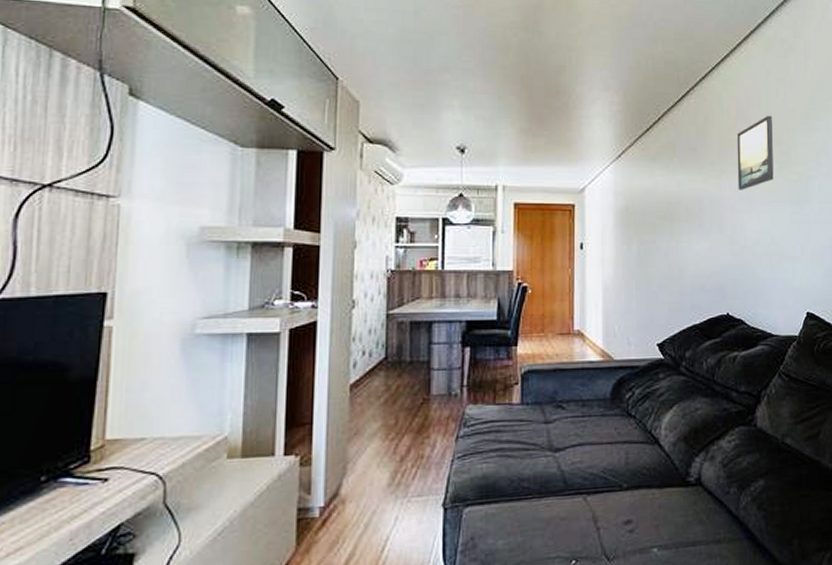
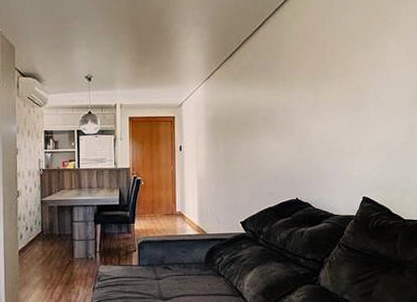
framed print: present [736,115,774,190] -> none [304,37,336,100]

